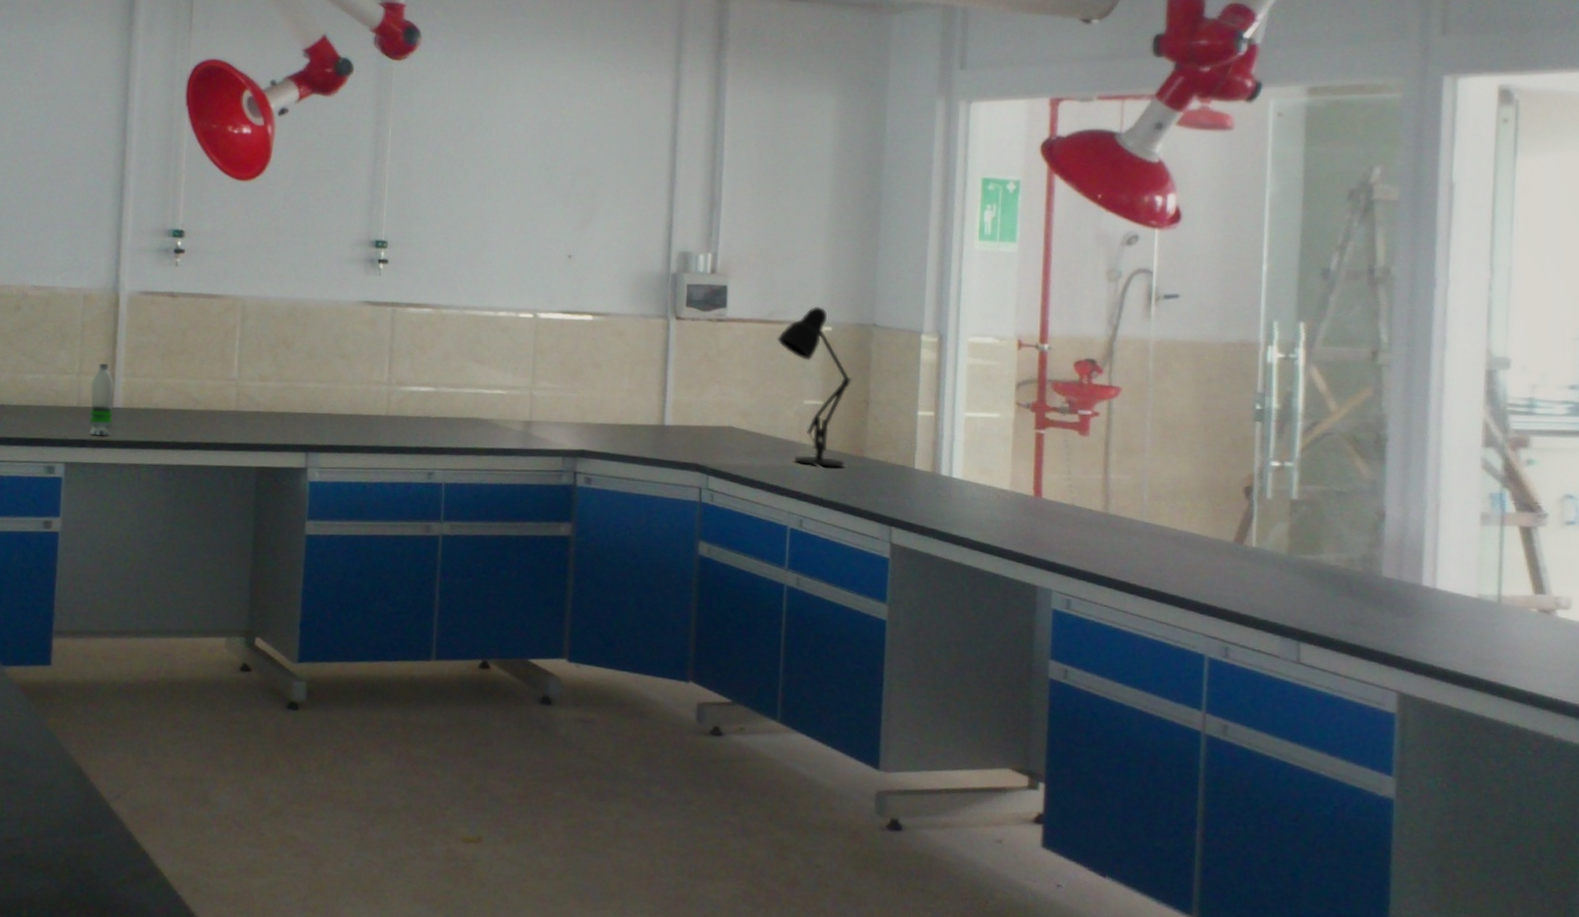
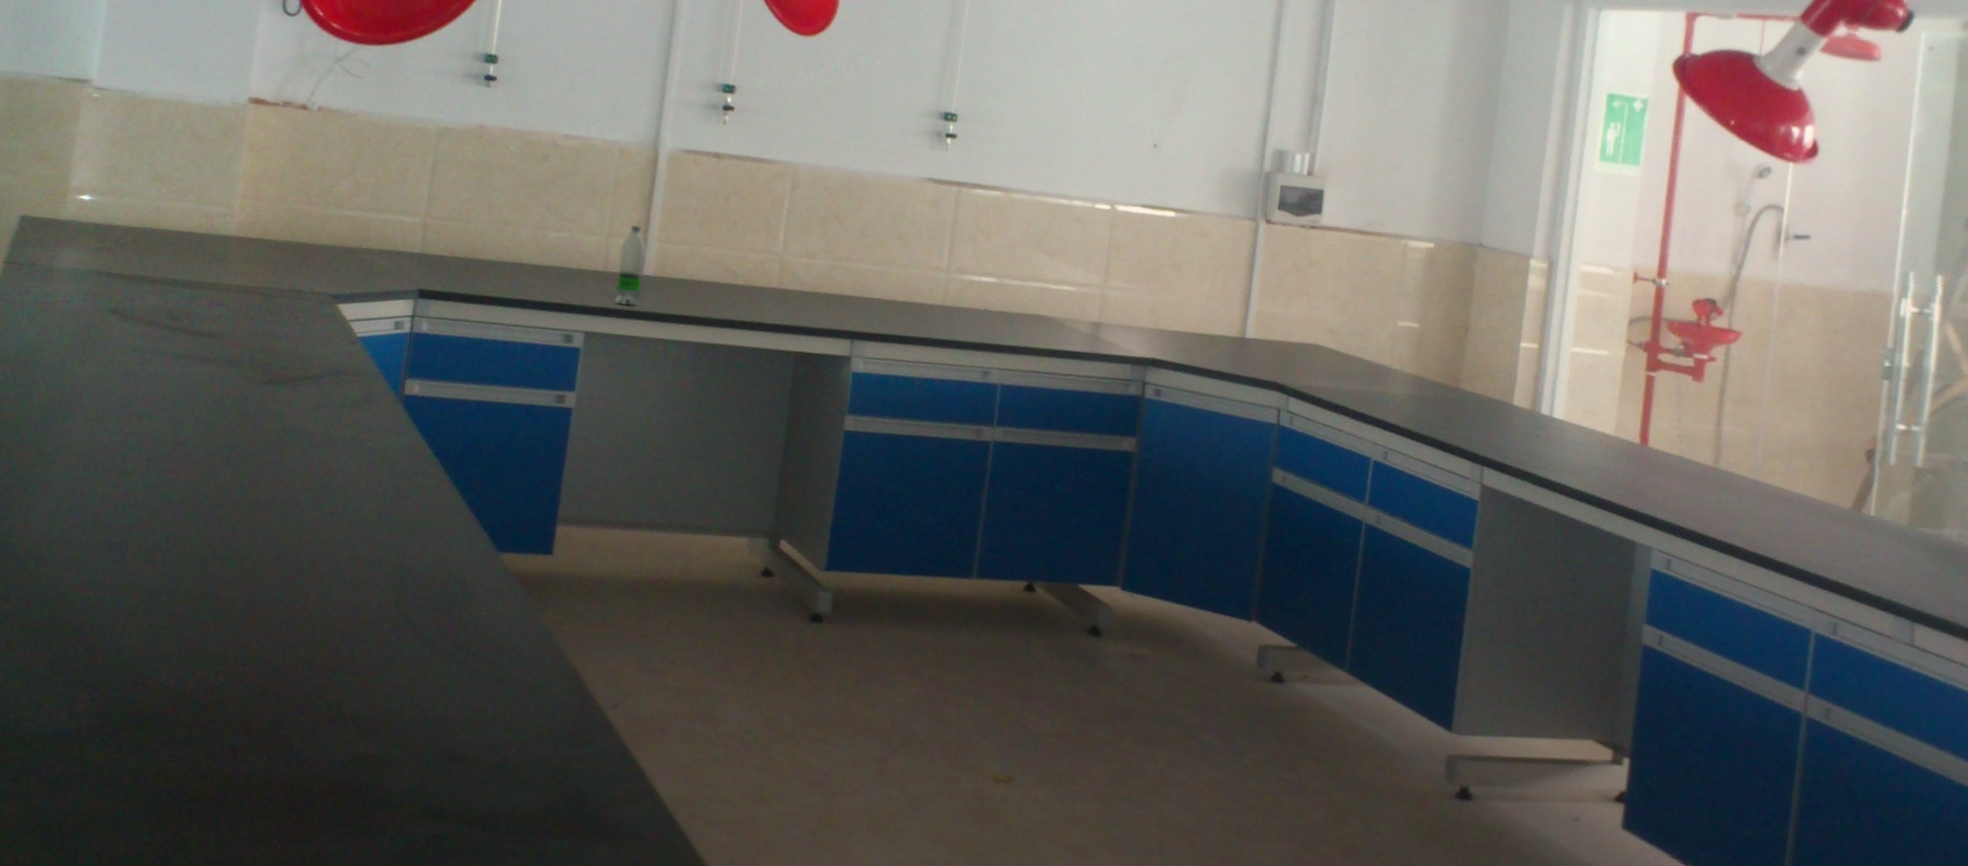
desk lamp: present [777,307,852,467] -> none [1373,220,1452,397]

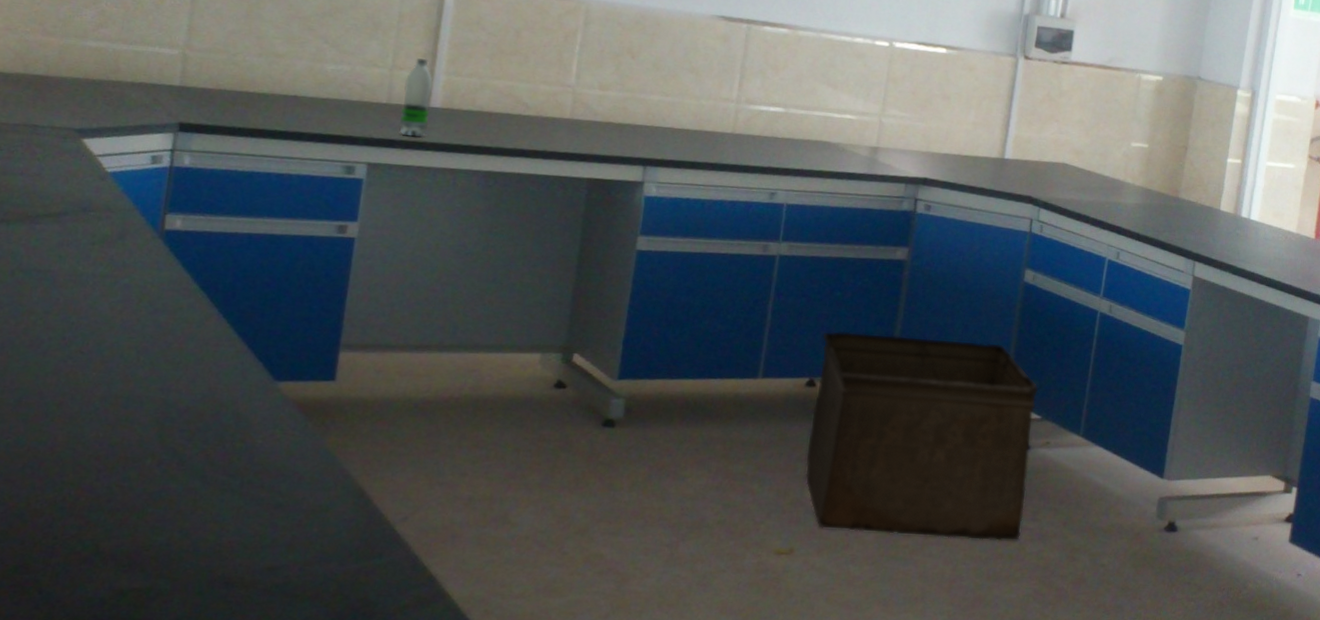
storage bin: none [1025,529,1293,791] -> present [805,330,1039,541]

